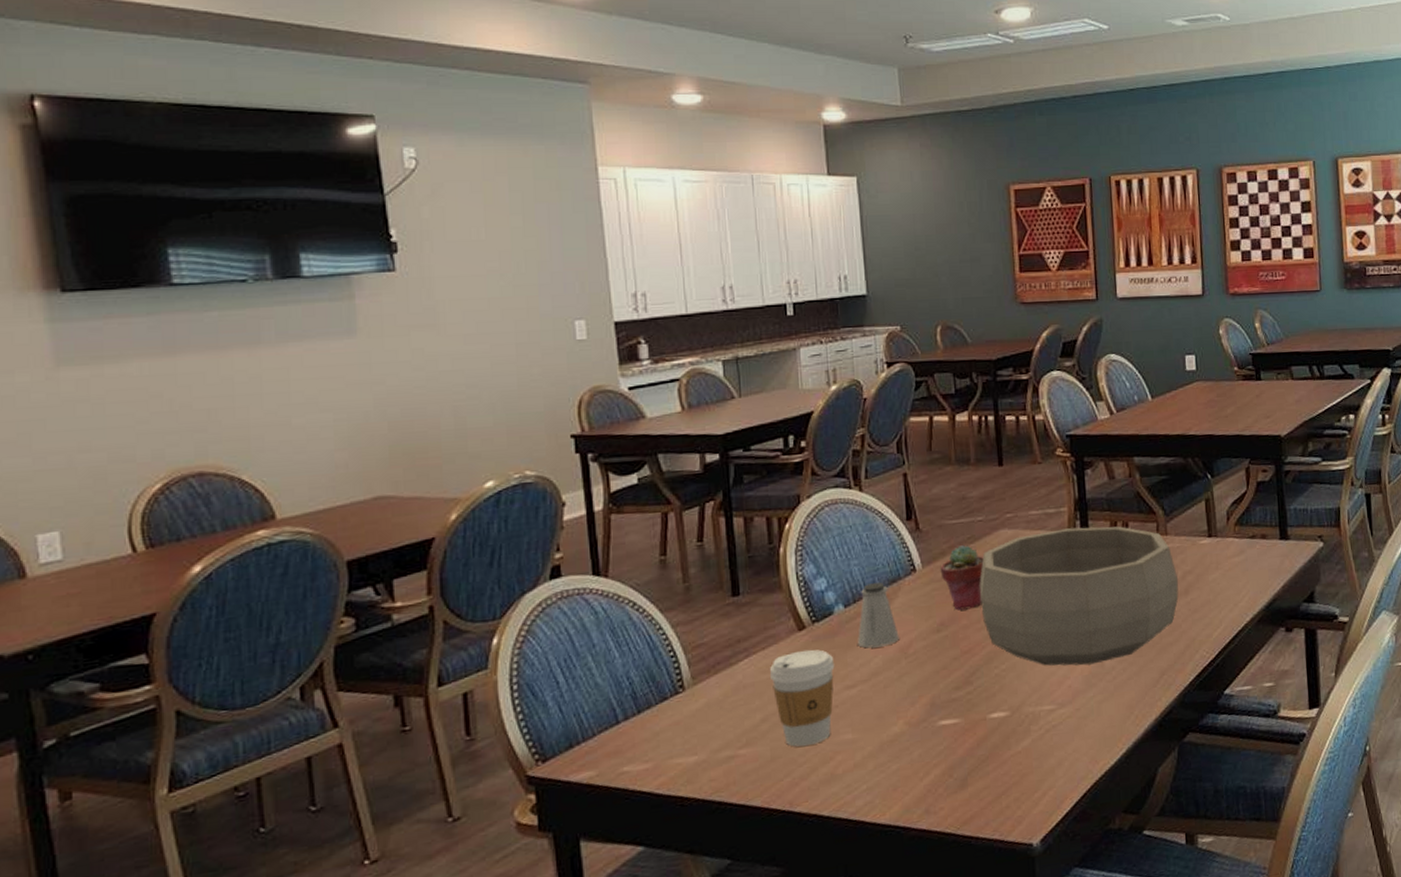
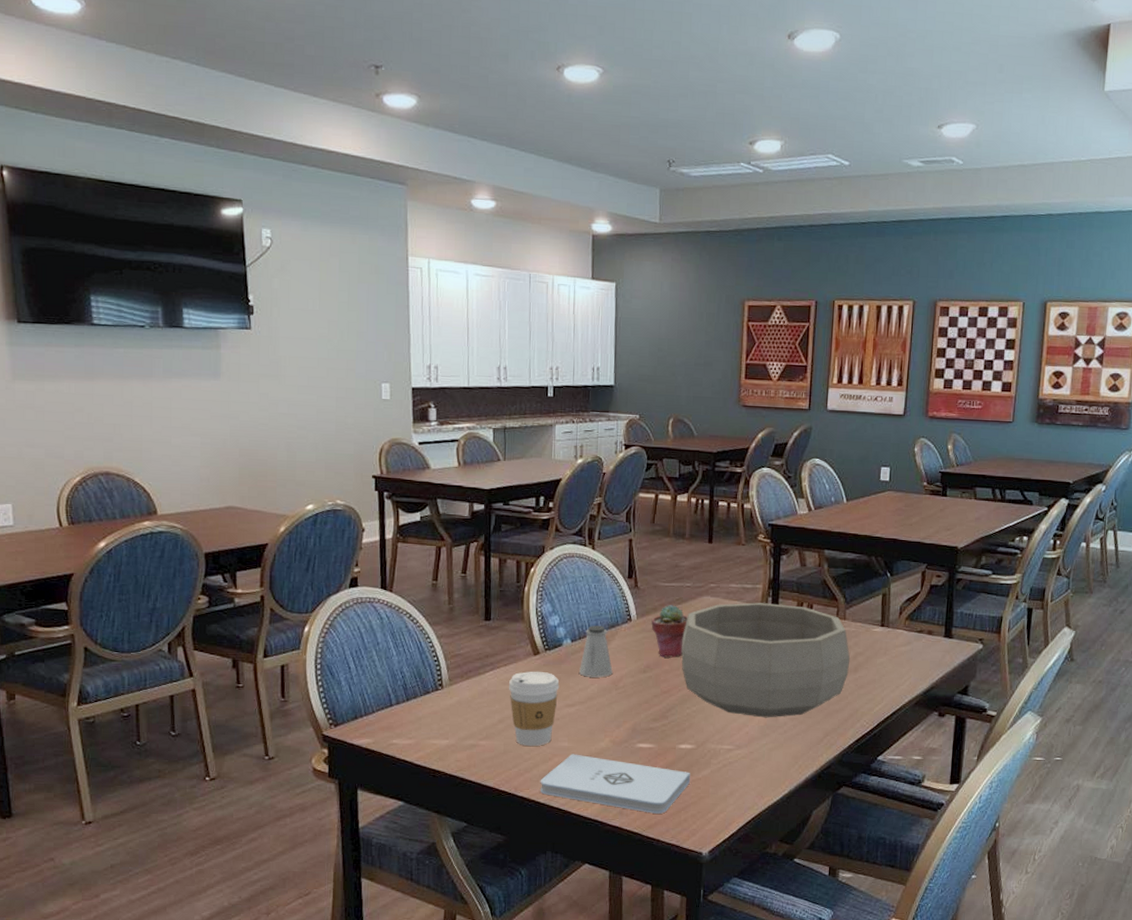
notepad: none [821,745,1008,806] -> present [540,754,690,814]

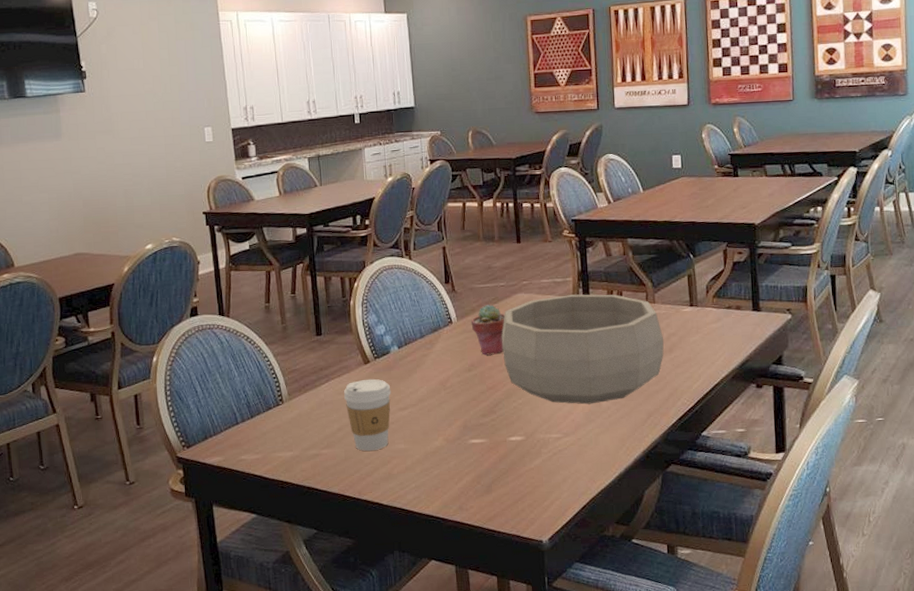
notepad: present [540,754,690,814] -> none [381,455,523,506]
saltshaker: present [579,625,613,678] -> none [408,331,440,381]

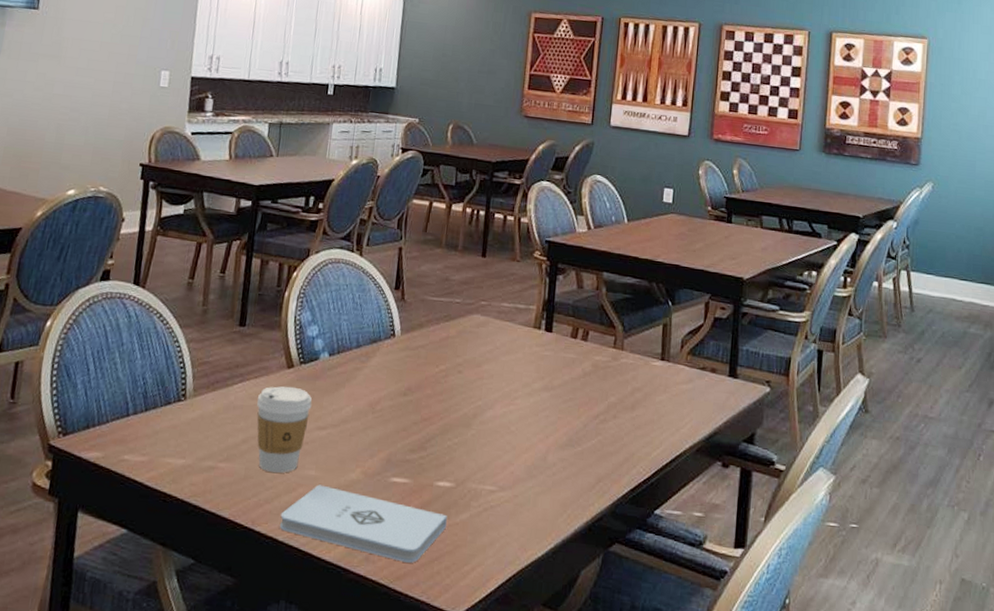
notepad: none [381,455,523,506] -> present [280,484,447,563]
potted succulent: present [471,304,505,355] -> none [415,320,455,381]
decorative bowl: present [502,294,664,405] -> none [445,324,628,457]

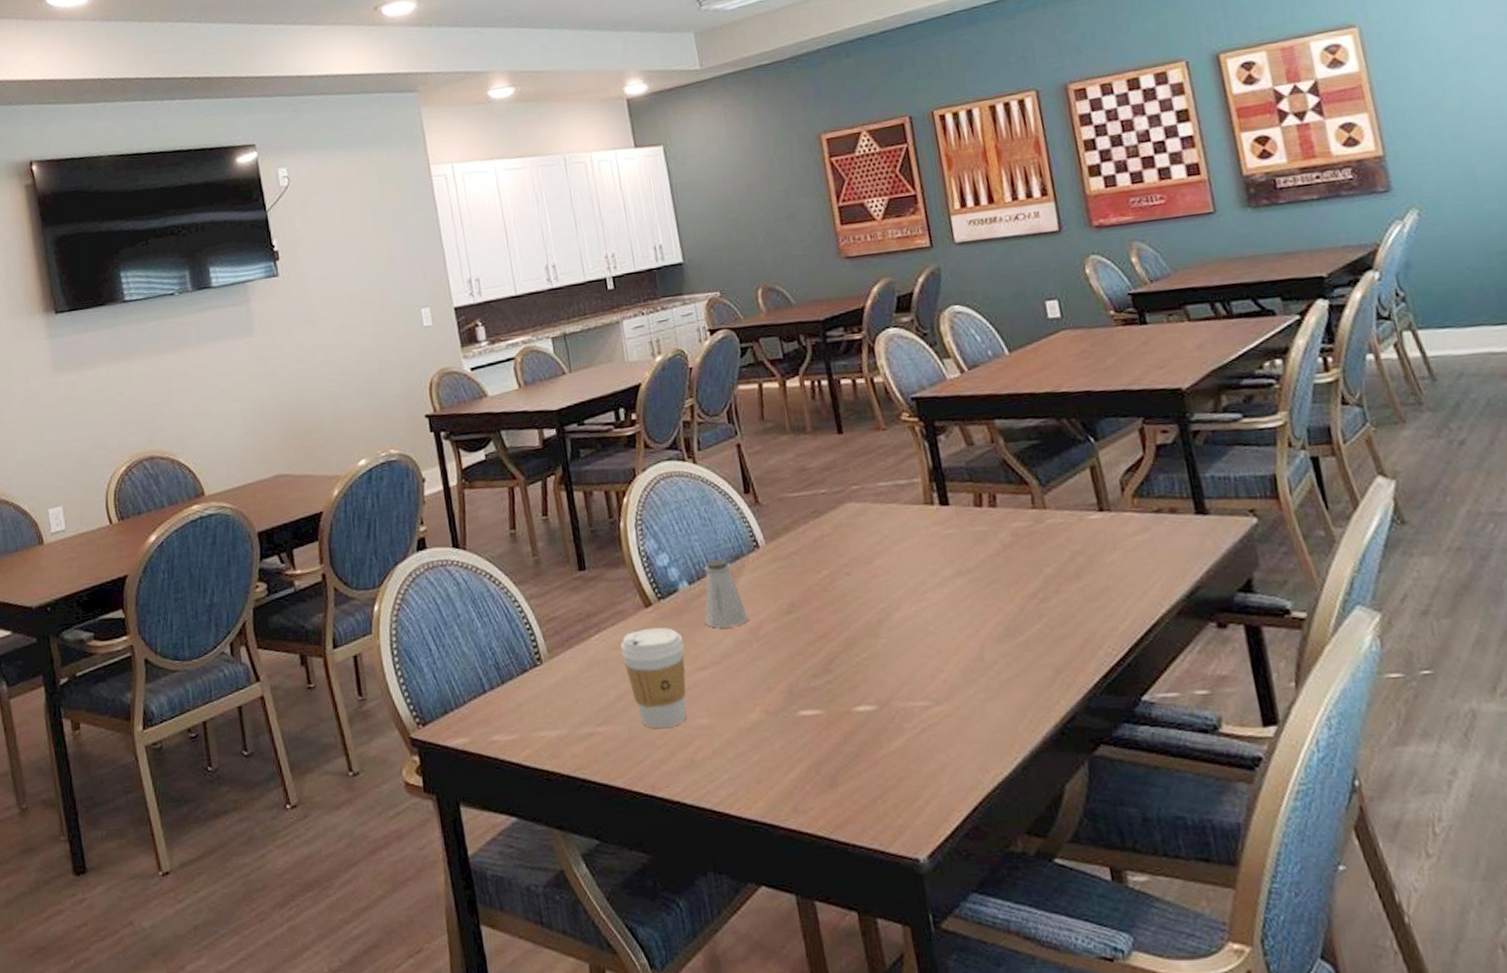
notepad: present [280,484,447,563] -> none [681,733,881,807]
saltshaker: none [335,339,371,398] -> present [704,559,748,628]

